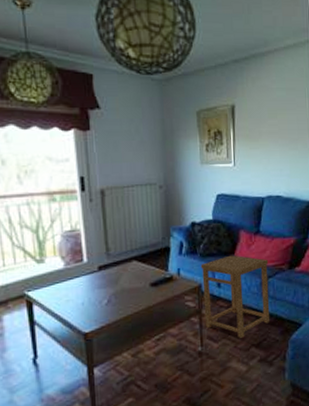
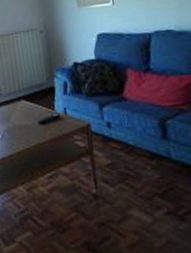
side table: present [200,255,270,338] -> none [87,94,176,184]

